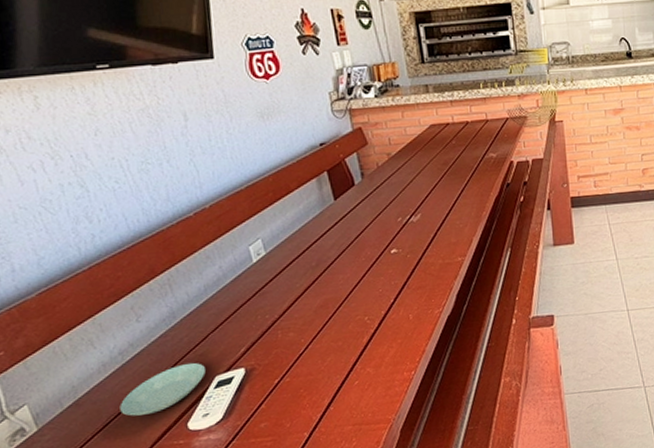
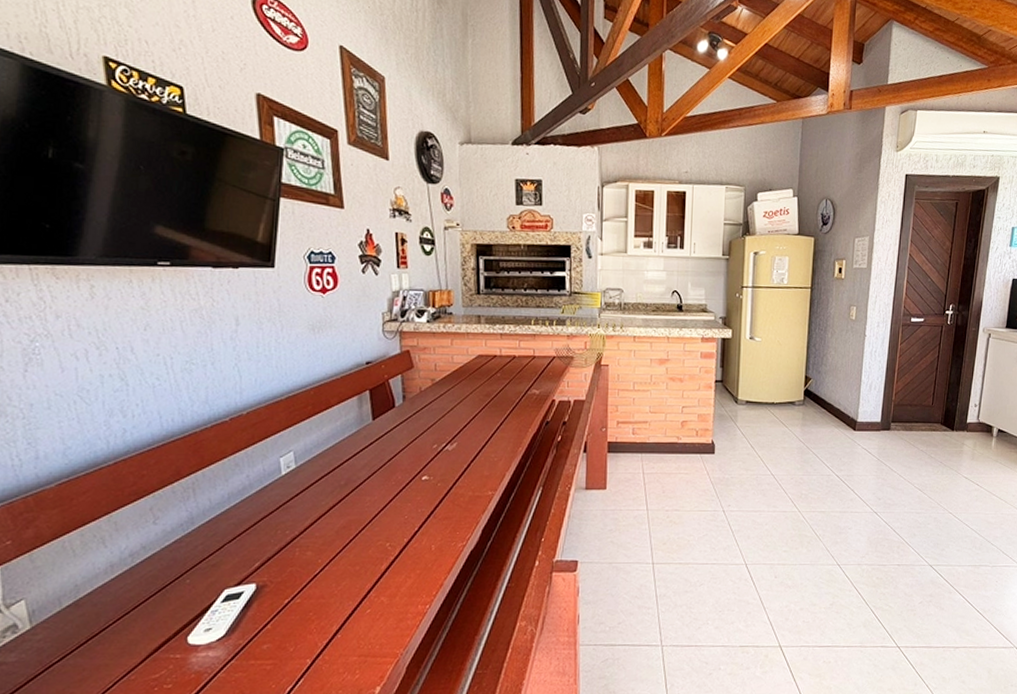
saucer: present [120,362,206,416] -> none [120,572,215,623]

